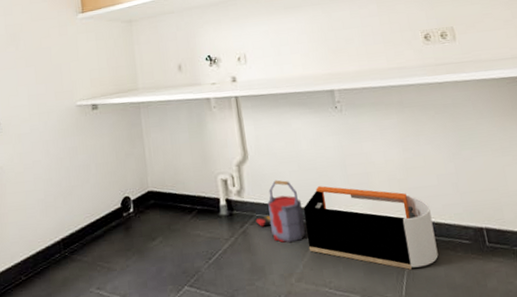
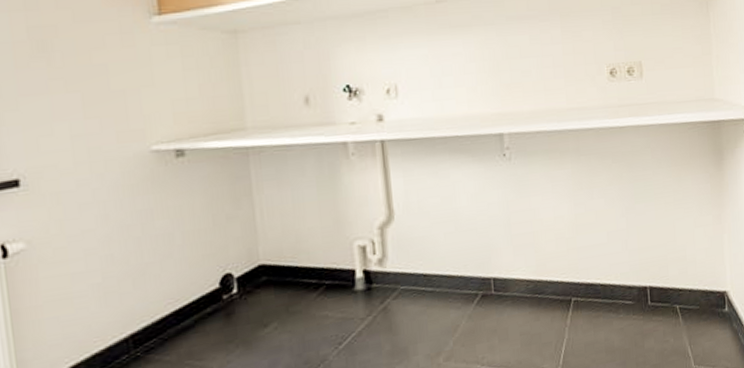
bucket: present [255,180,306,243] -> none [400,244,459,318]
storage bin: present [304,186,439,270] -> none [458,249,600,337]

